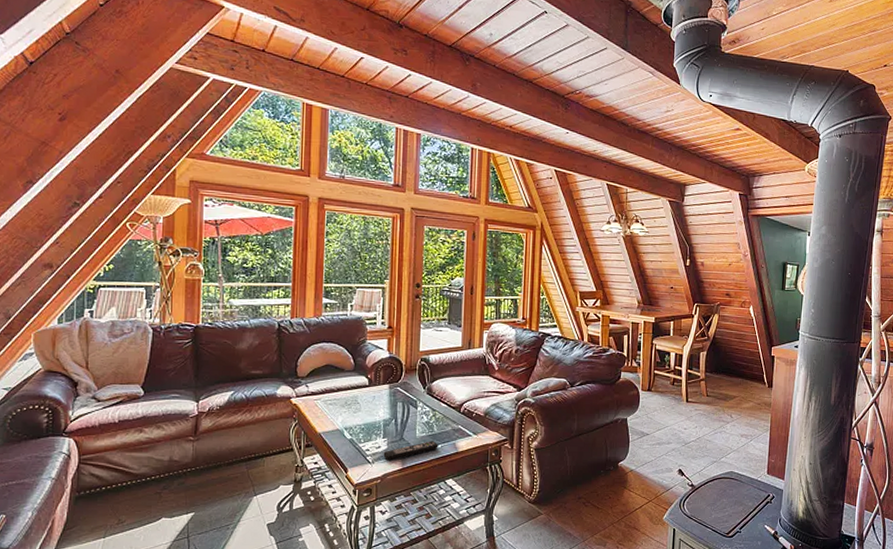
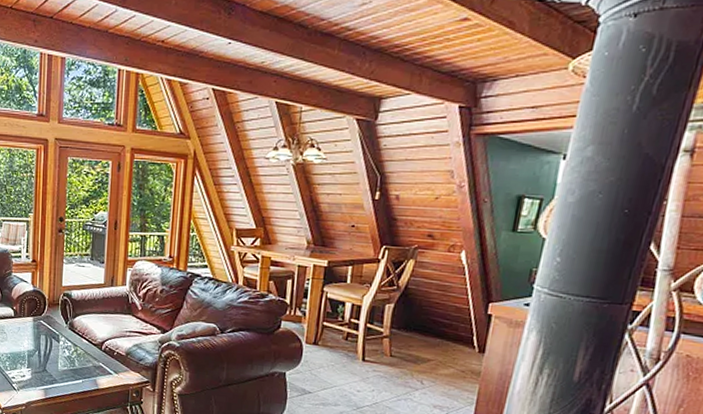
remote control: present [383,441,438,461] -> none [27,375,80,390]

